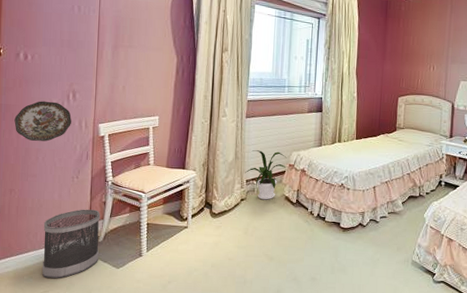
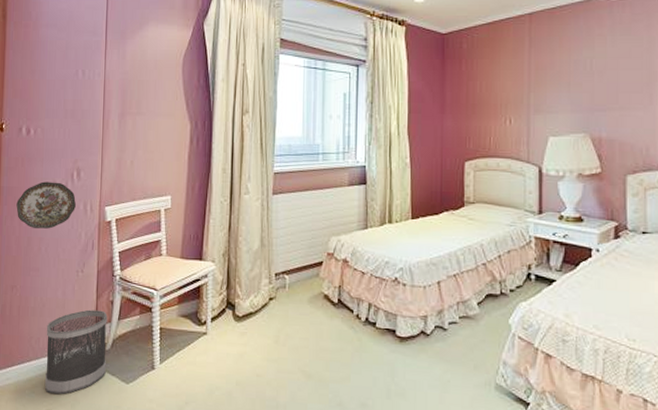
house plant: present [245,150,287,200] -> none [273,235,324,299]

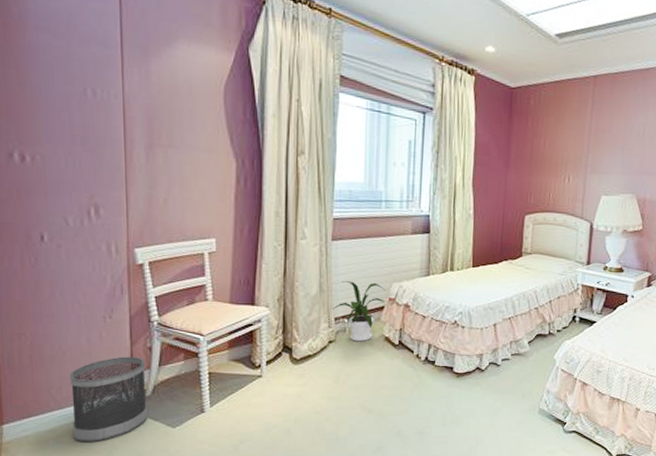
decorative plate: present [16,181,76,229] -> none [15,218,96,271]
house plant: none [273,235,324,299] -> present [333,281,386,342]

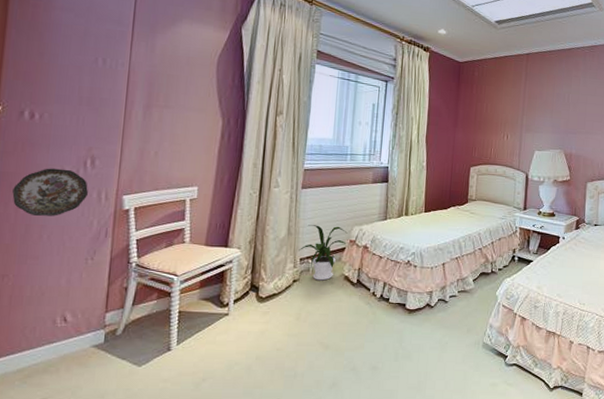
decorative plate: none [15,218,96,271] -> present [12,168,88,216]
wastebasket: present [69,356,147,443] -> none [40,296,120,383]

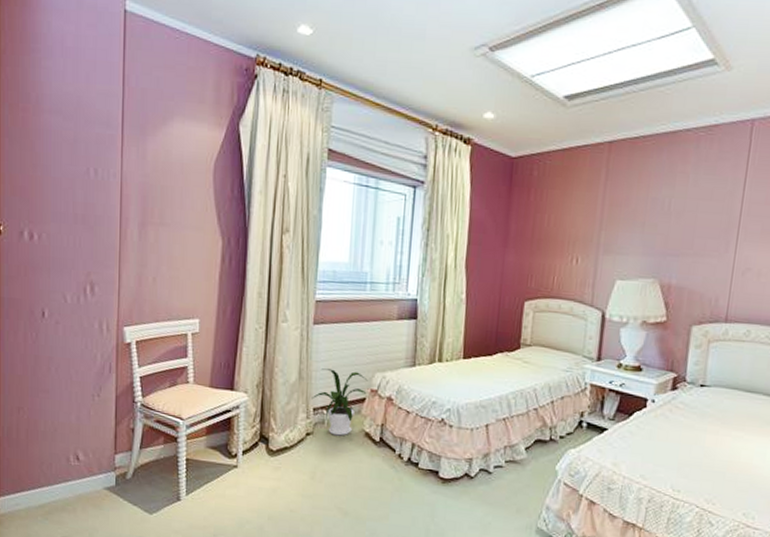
decorative plate: present [12,168,88,216] -> none [20,294,90,348]

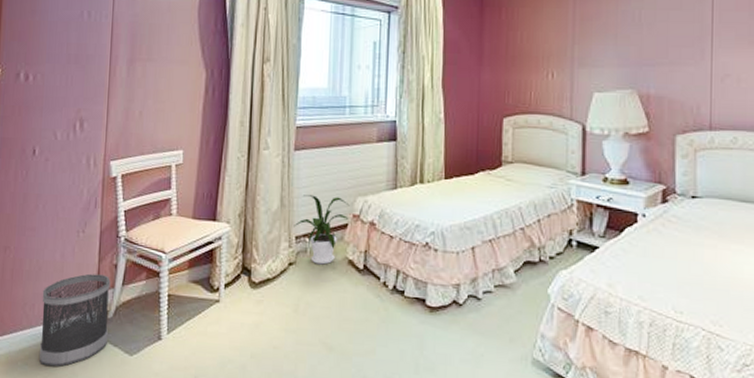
wastebasket: none [59,436,128,523] -> present [39,273,111,367]

